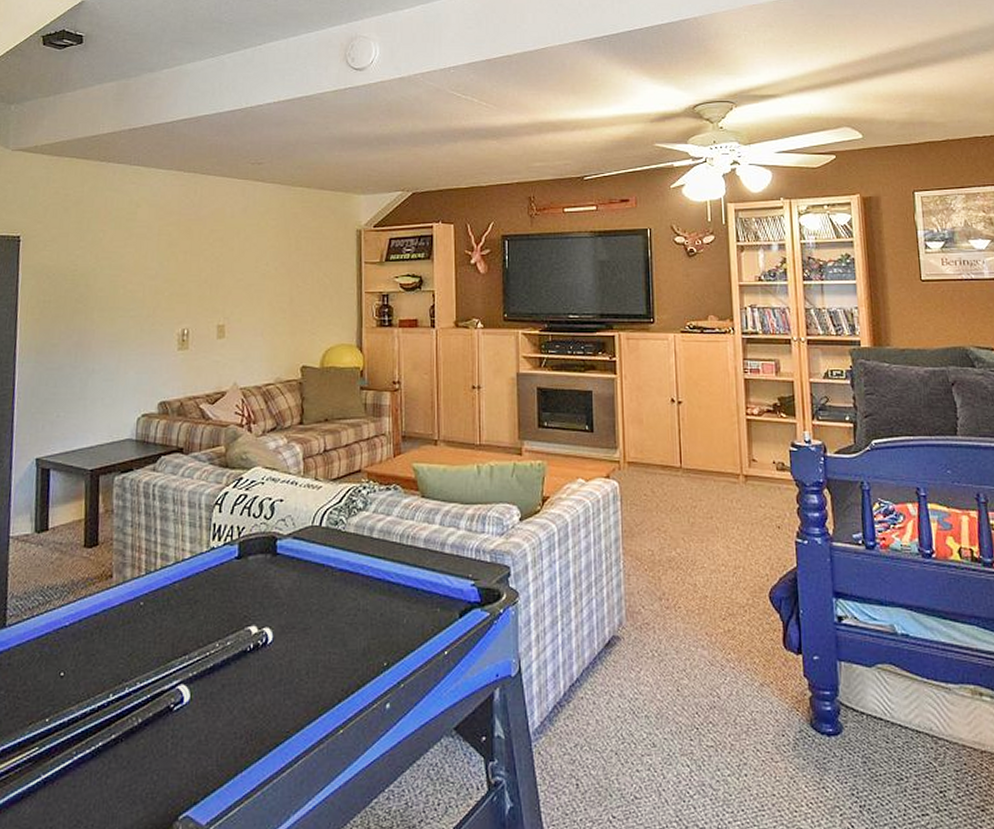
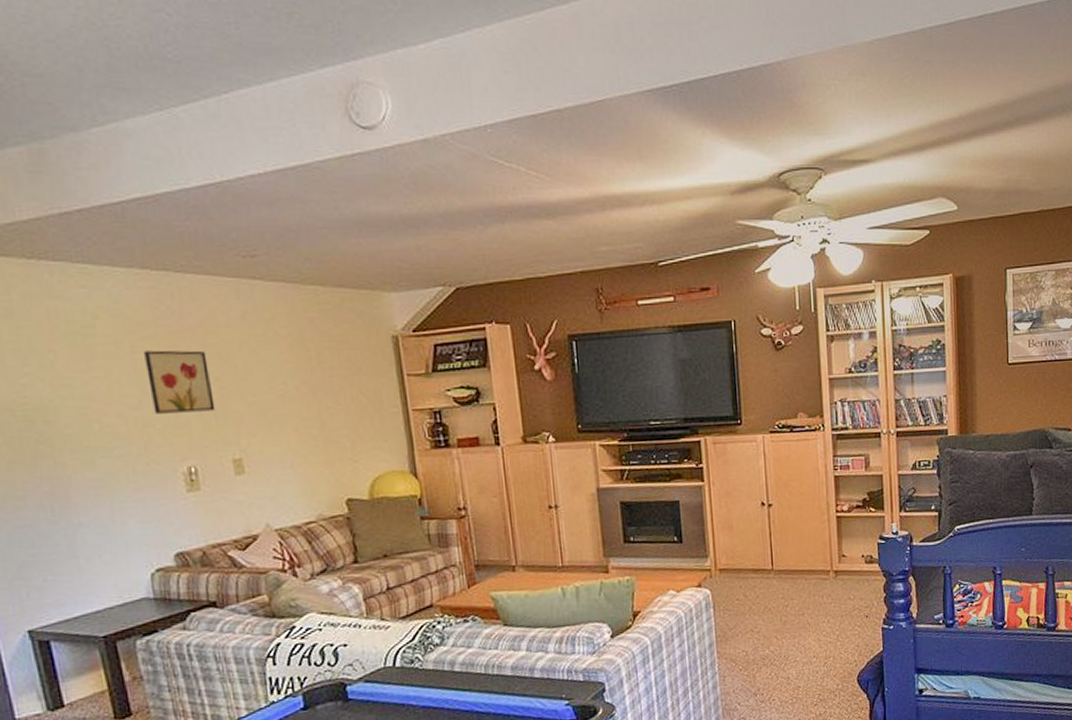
wall art: none [166,233,213,284] -> present [144,350,216,414]

